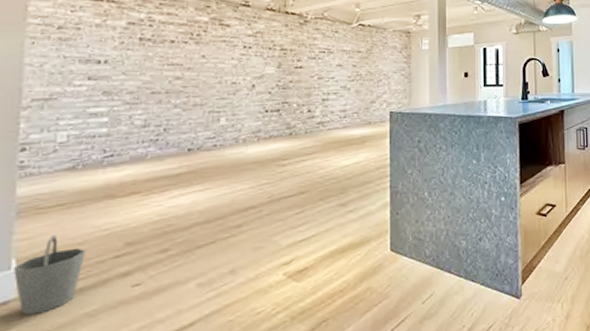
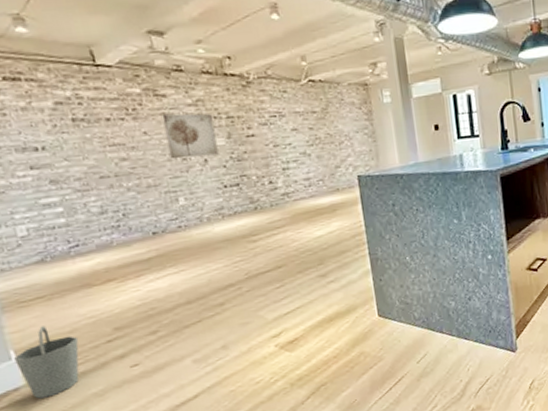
wall art: none [221,42,267,82] -> present [162,113,219,160]

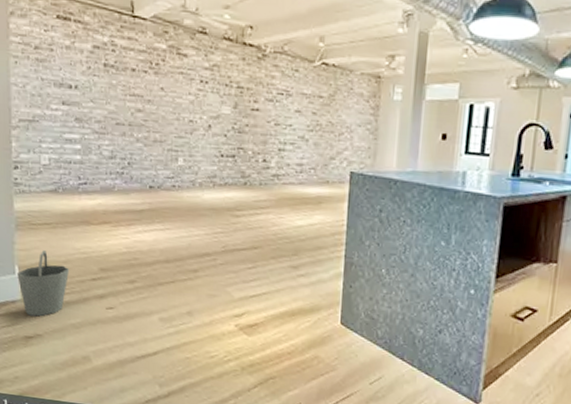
wall art: present [162,113,219,160] -> none [179,74,224,123]

